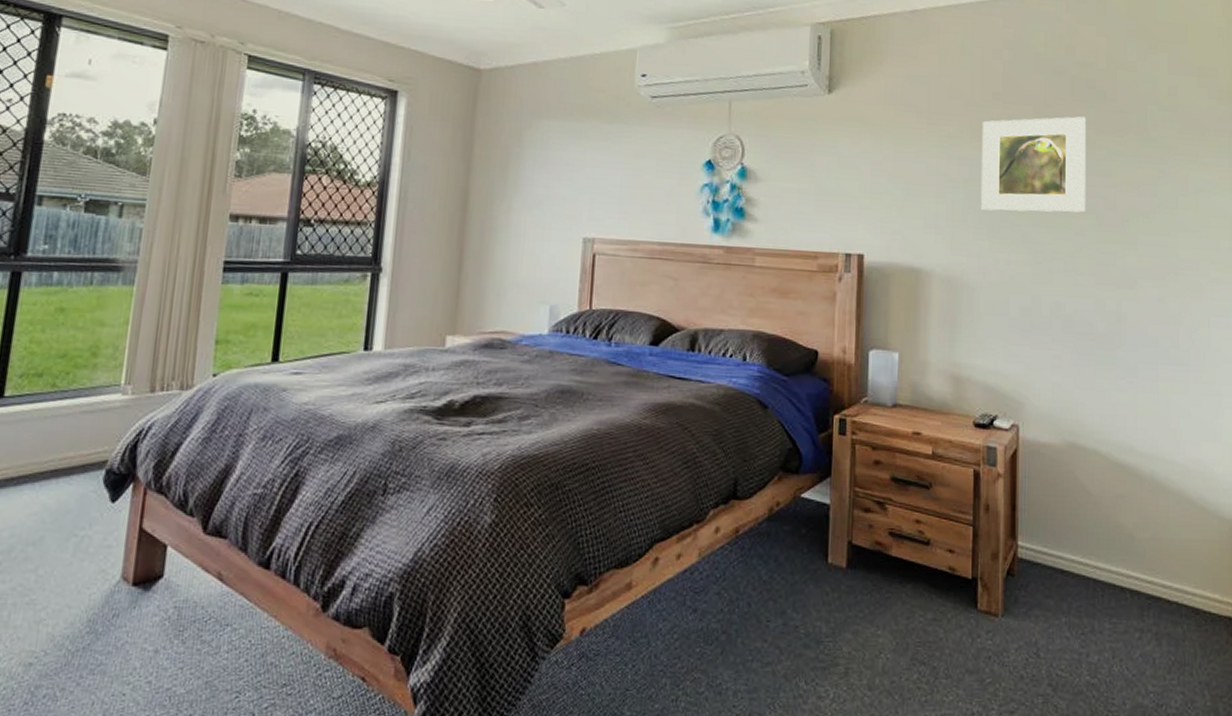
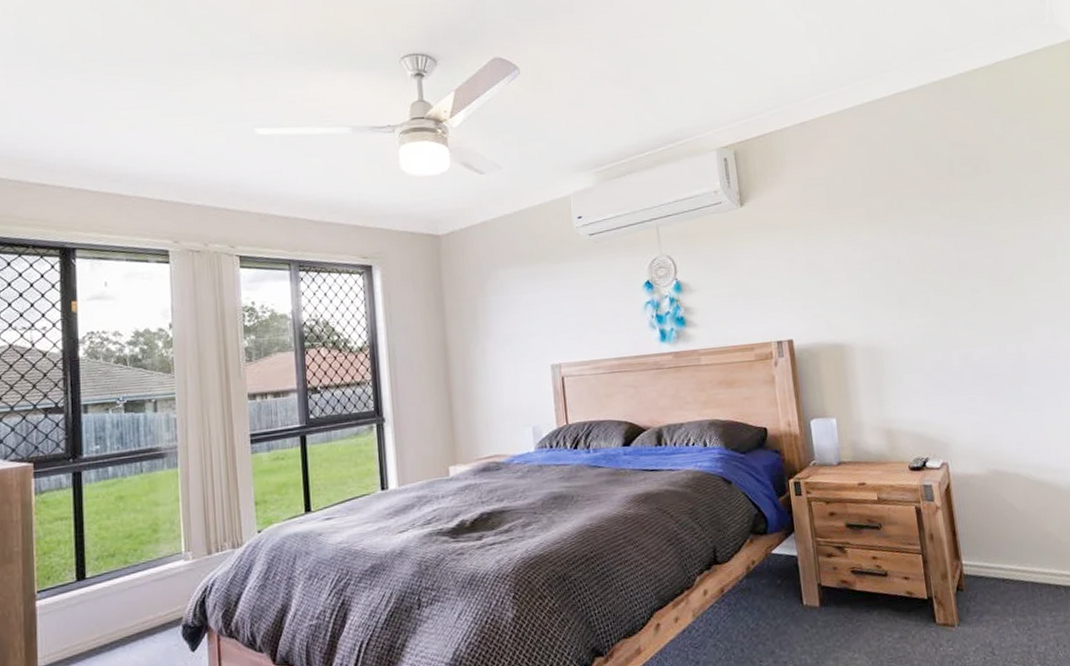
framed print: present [980,116,1086,213] -> none [877,190,978,285]

